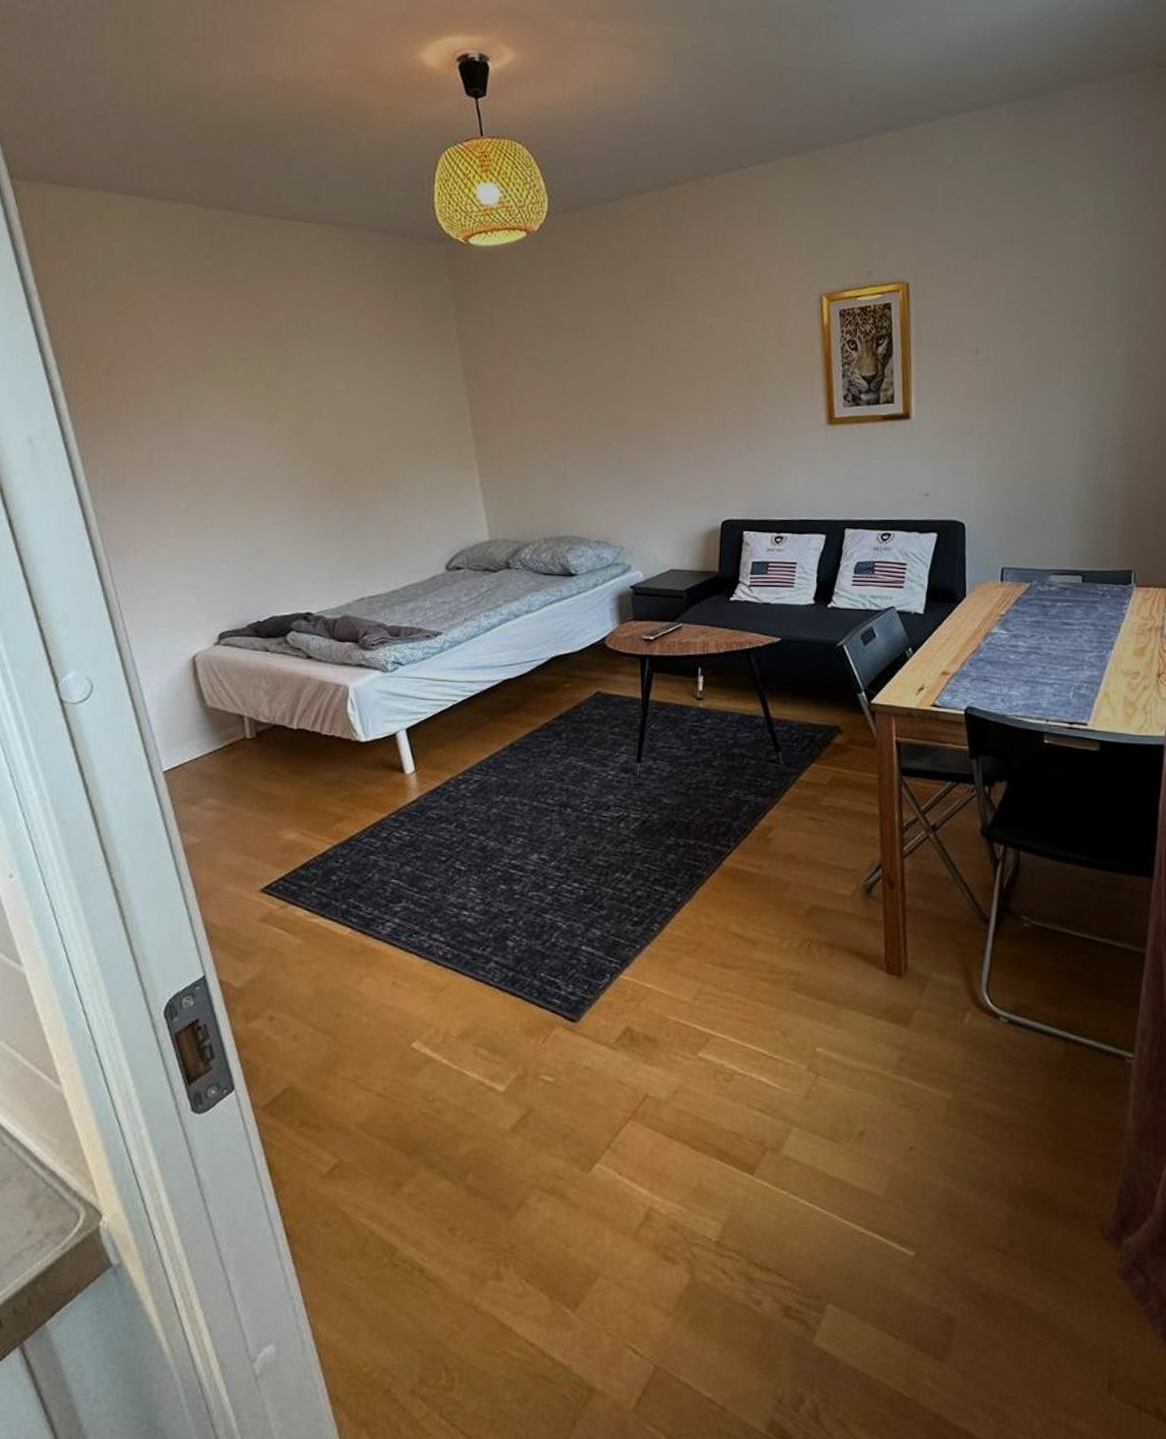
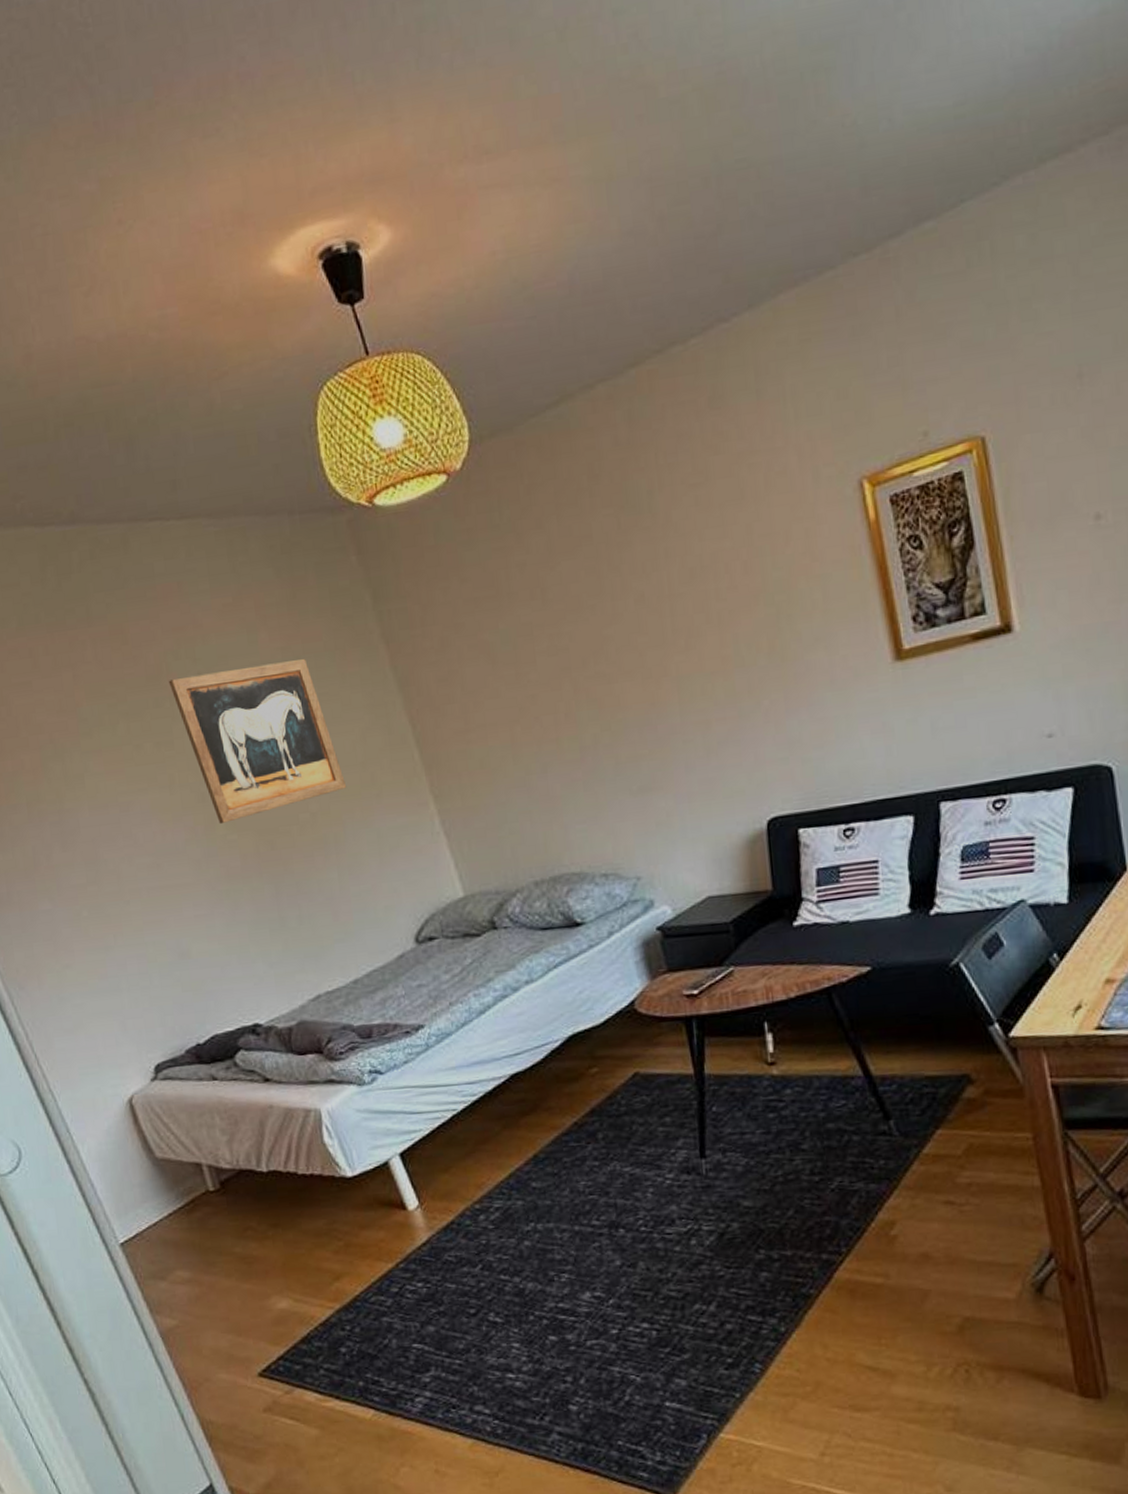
wall art: none [285,340,413,456] -> present [168,659,347,825]

